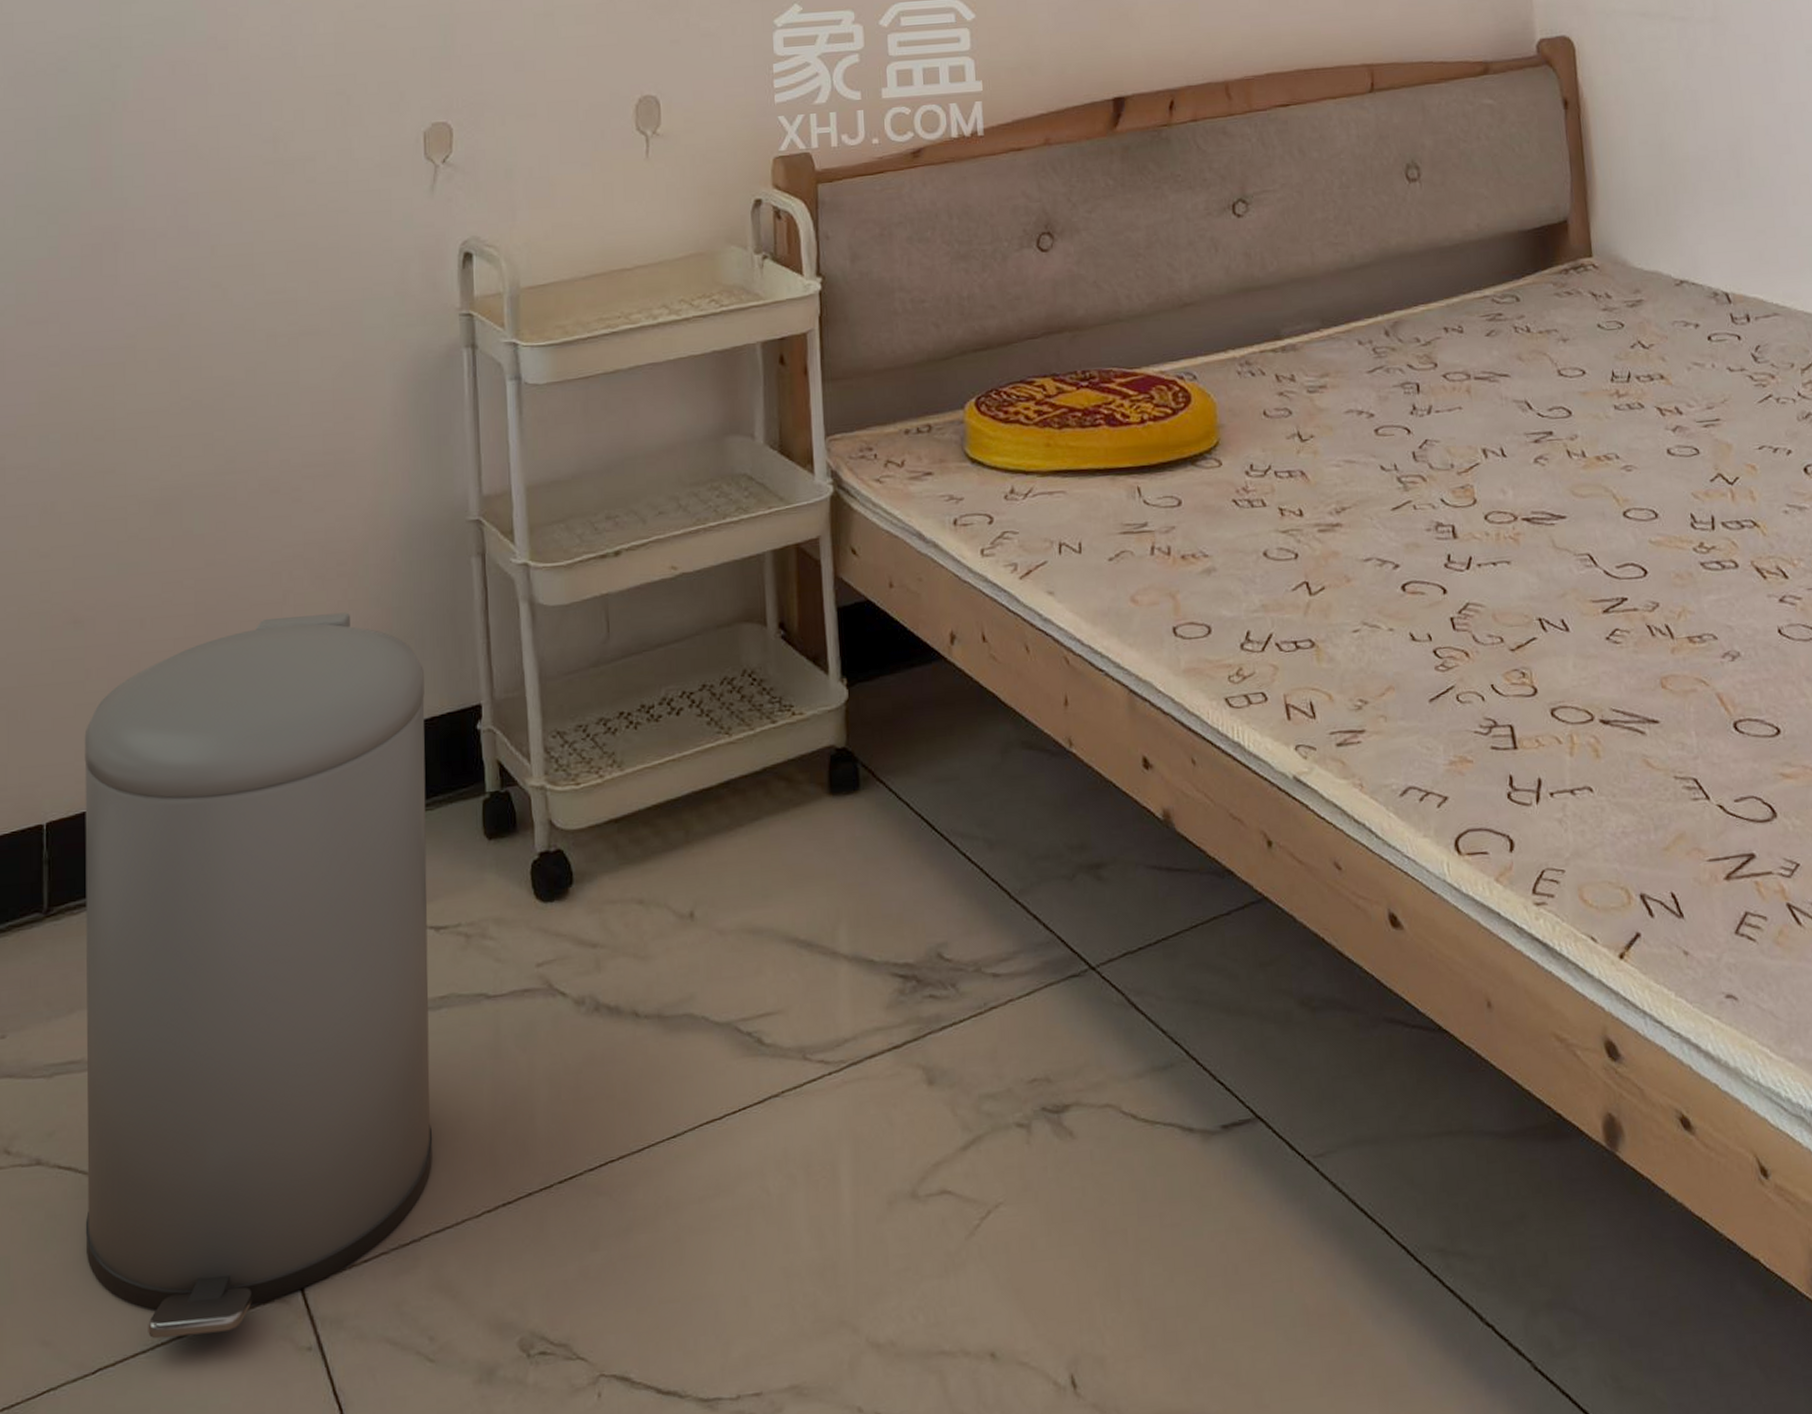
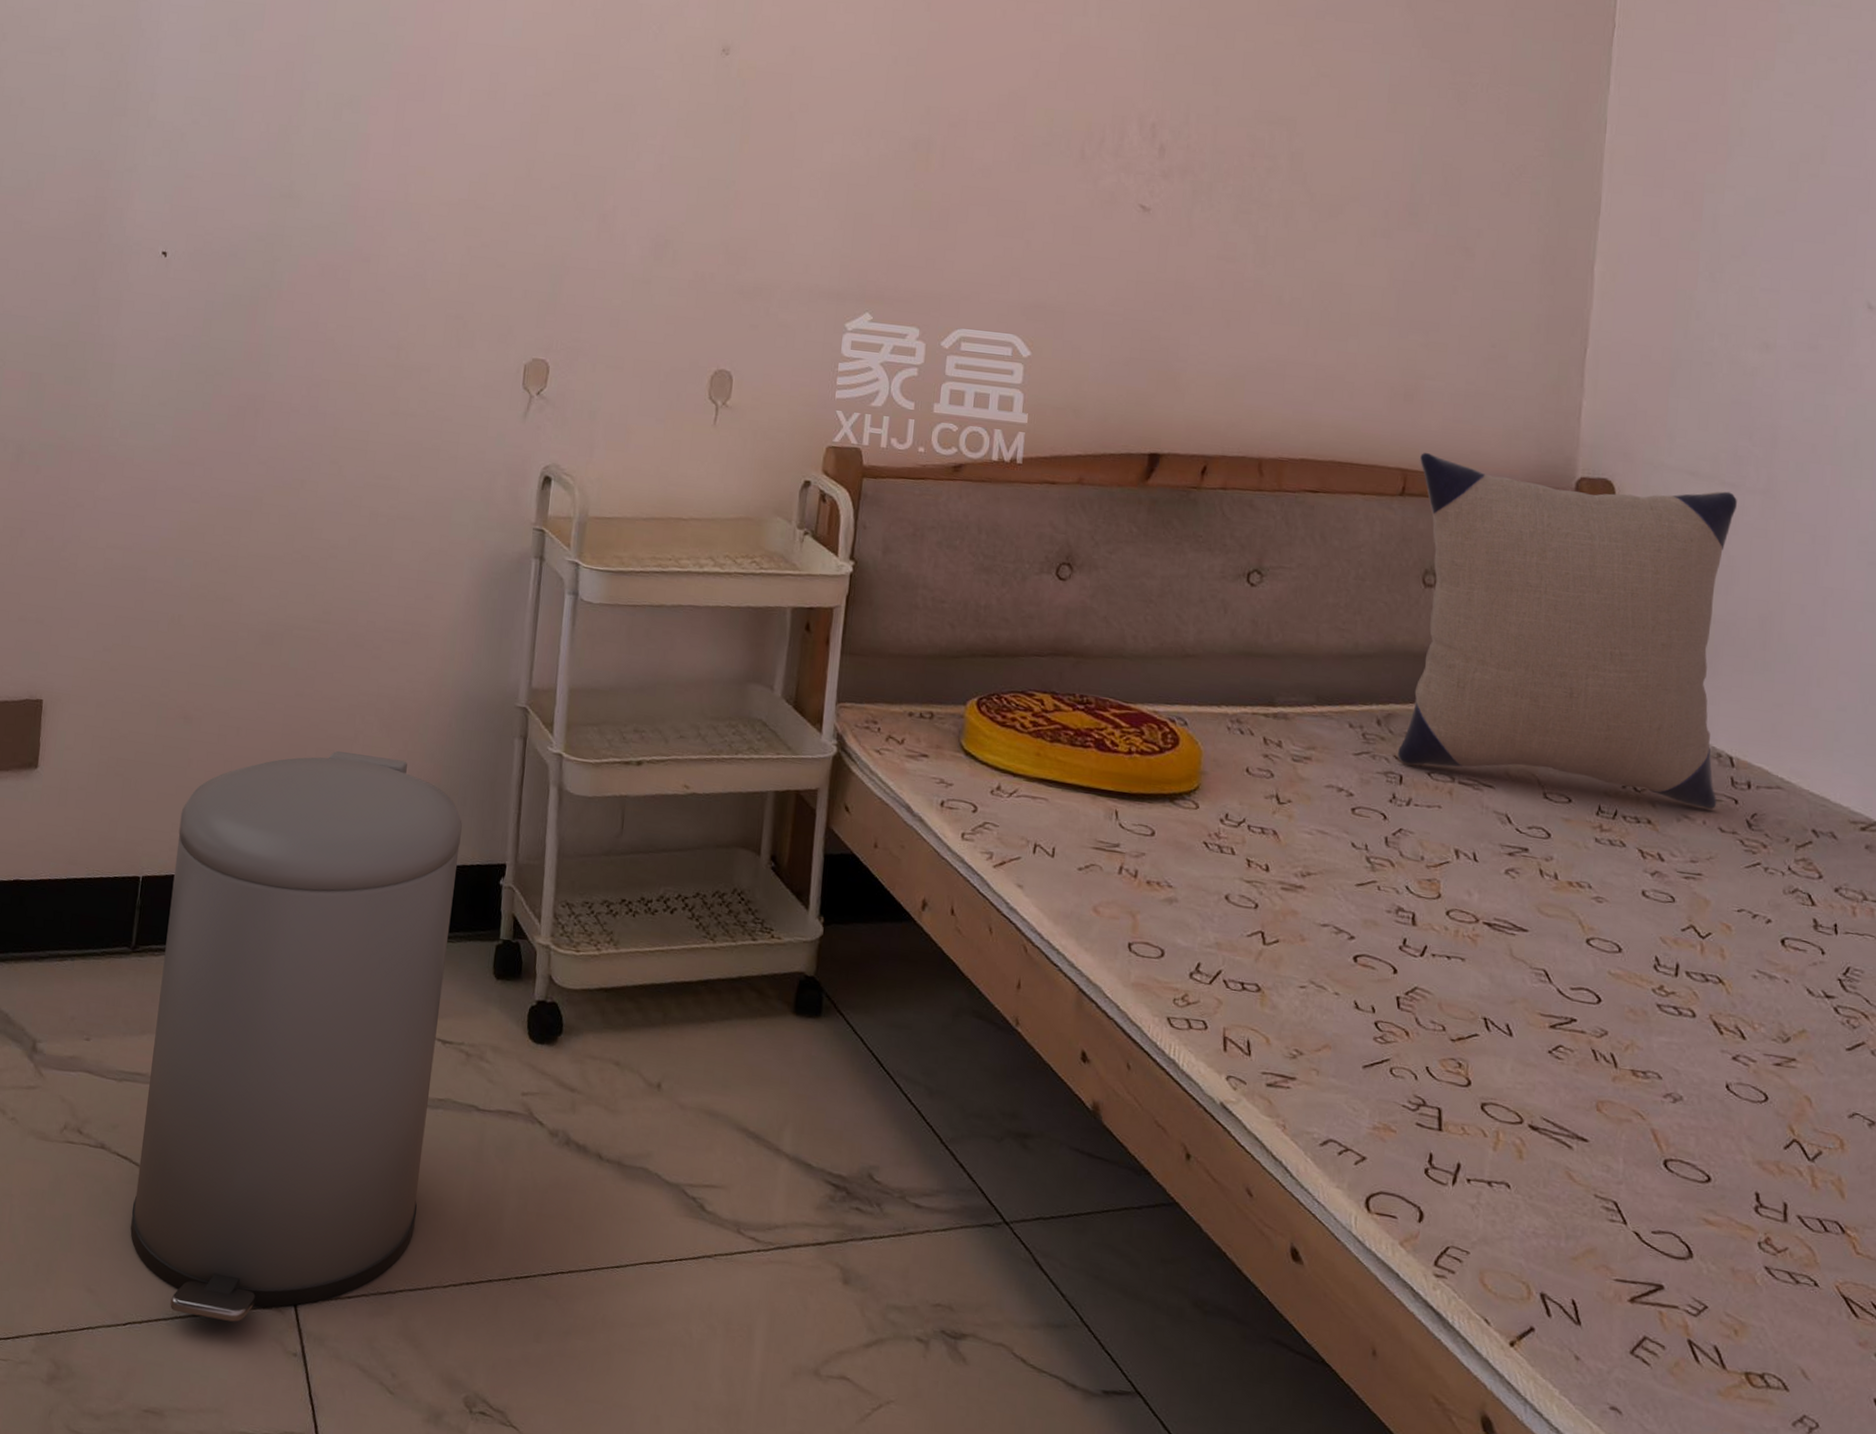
pillow: none [1383,26,1722,372] -> present [1397,452,1737,809]

